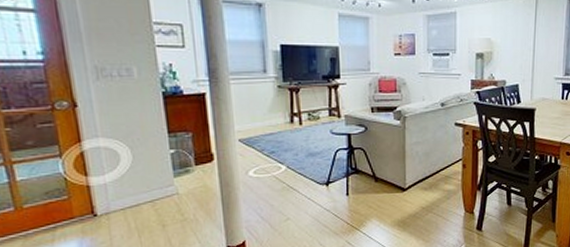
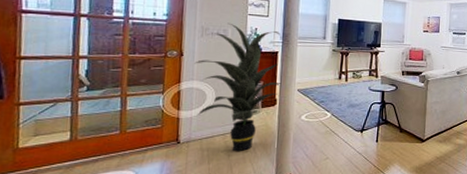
indoor plant: none [94,58,216,221] -> present [194,22,281,152]

